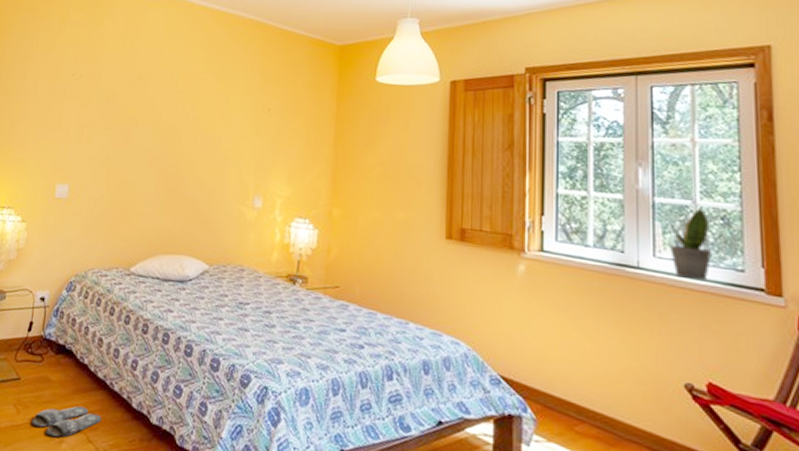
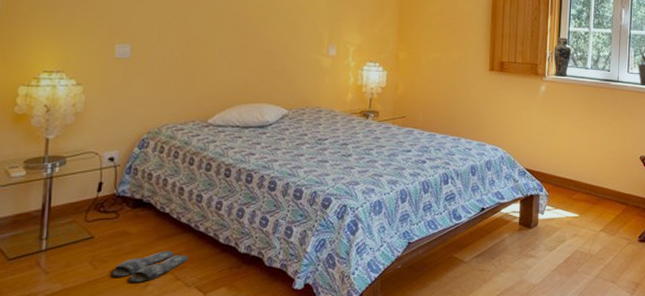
vase: none [535,202,562,256] -> present [553,38,571,78]

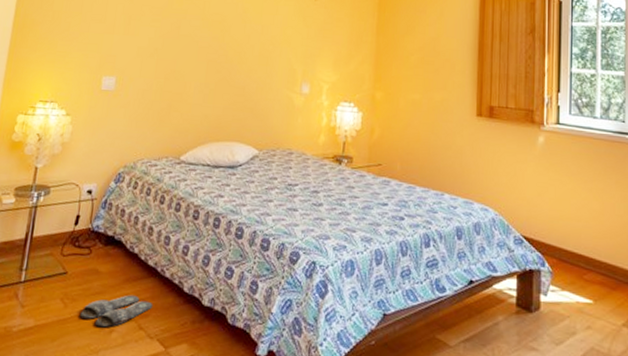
vase: present [553,38,571,78] -> none [553,80,575,128]

